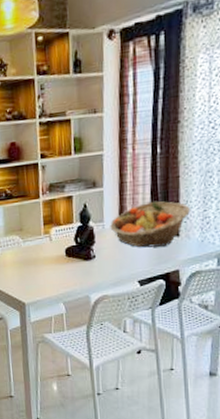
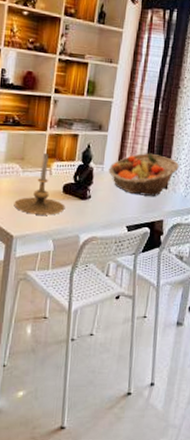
candle holder: none [20,221,71,281] -> present [14,153,65,215]

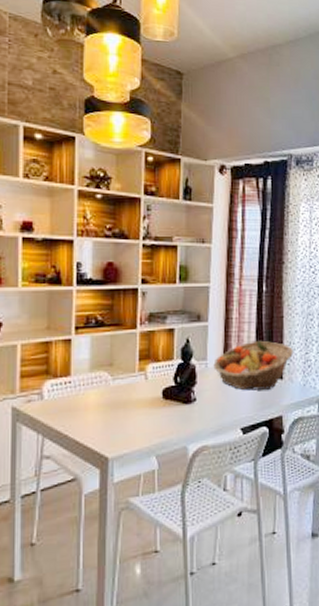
candle holder: present [14,153,65,215] -> none [106,355,167,429]

